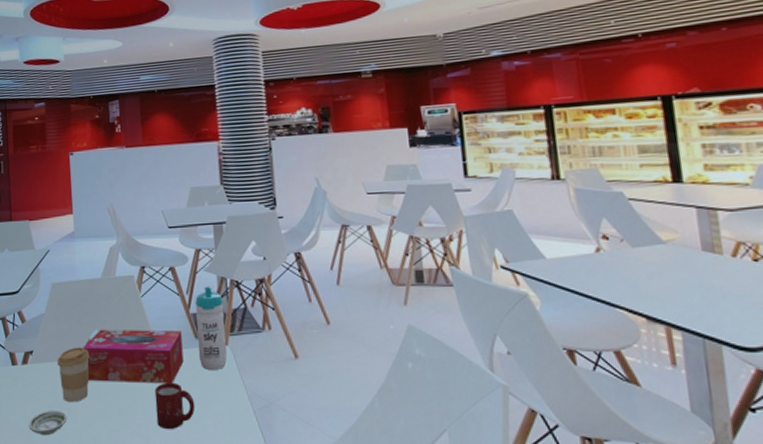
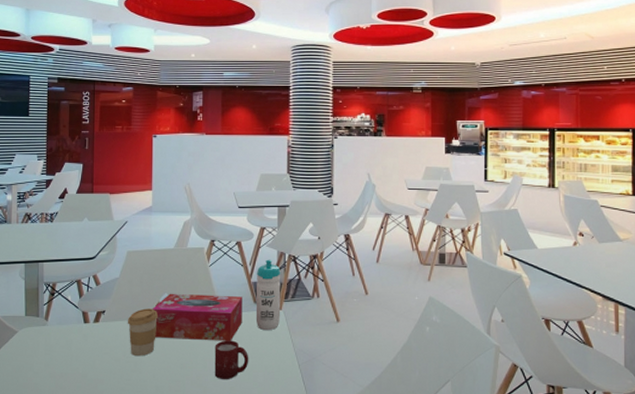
saucer: present [29,411,68,436] -> none [97,364,133,385]

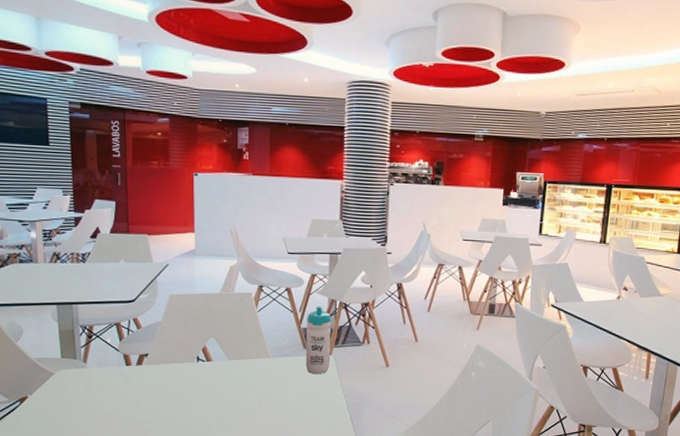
coffee cup: present [127,308,158,357] -> none [172,352,204,398]
tissue box: present [152,293,242,341] -> none [198,337,292,384]
cup: present [214,340,249,380] -> none [263,383,299,420]

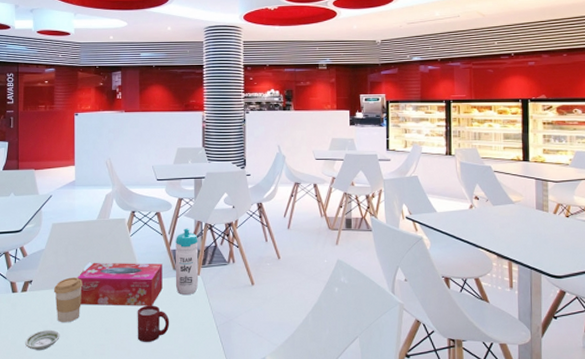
saucer: none [142,405,180,425] -> present [25,330,60,351]
coffee cup: none [172,352,204,398] -> present [53,277,82,323]
tissue box: none [198,337,292,384] -> present [77,262,163,306]
cup: none [263,383,299,420] -> present [137,305,170,343]

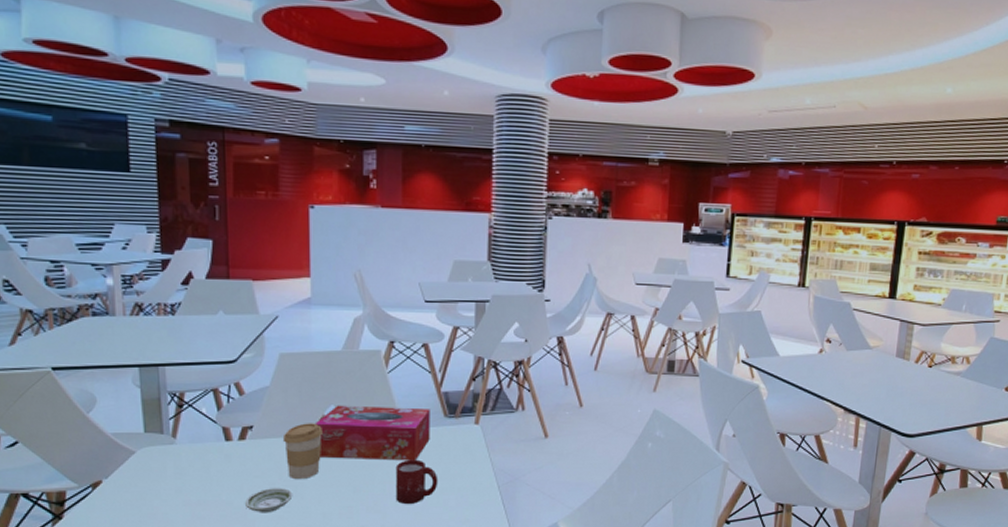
water bottle: present [175,228,199,296] -> none [446,365,478,449]

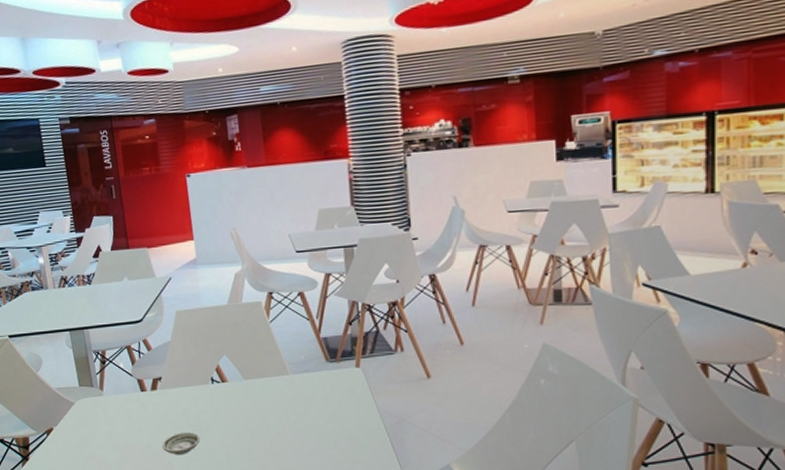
coffee cup: present [282,423,323,480] -> none [186,373,221,425]
tissue box: present [314,405,430,461] -> none [211,354,315,405]
cup: present [395,459,438,505] -> none [286,403,328,447]

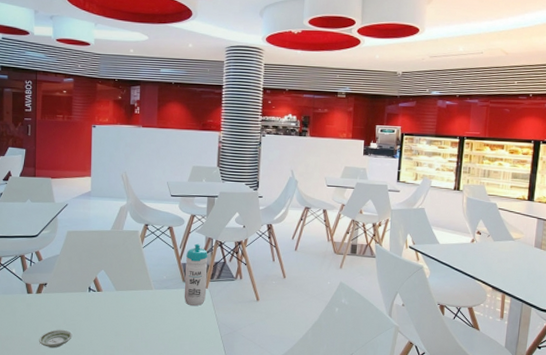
water bottle: none [326,310,359,392] -> present [184,243,208,306]

